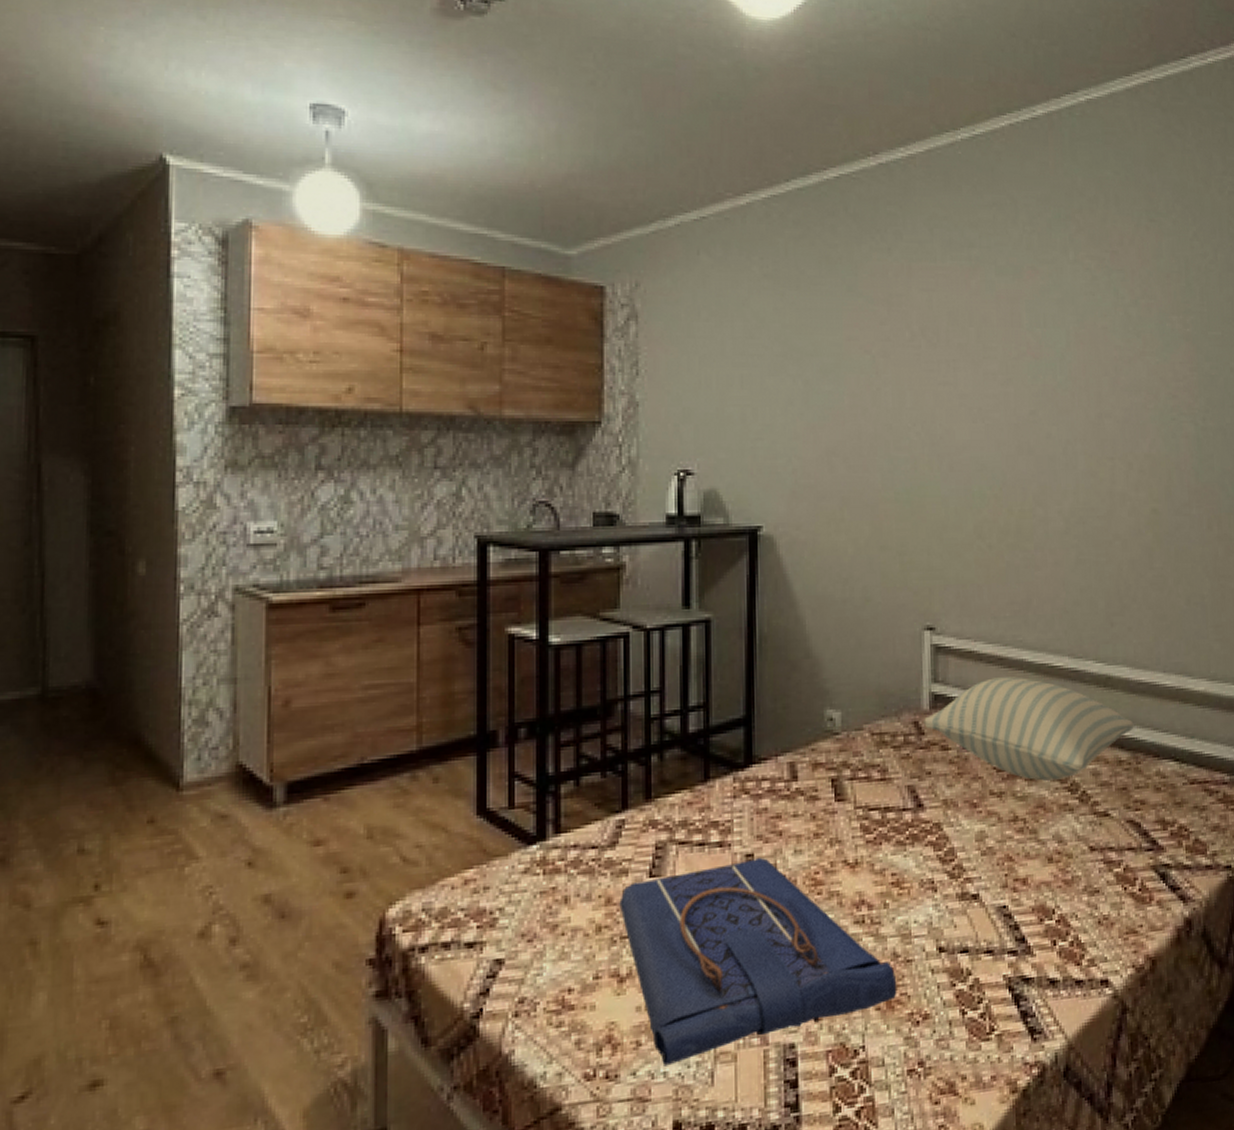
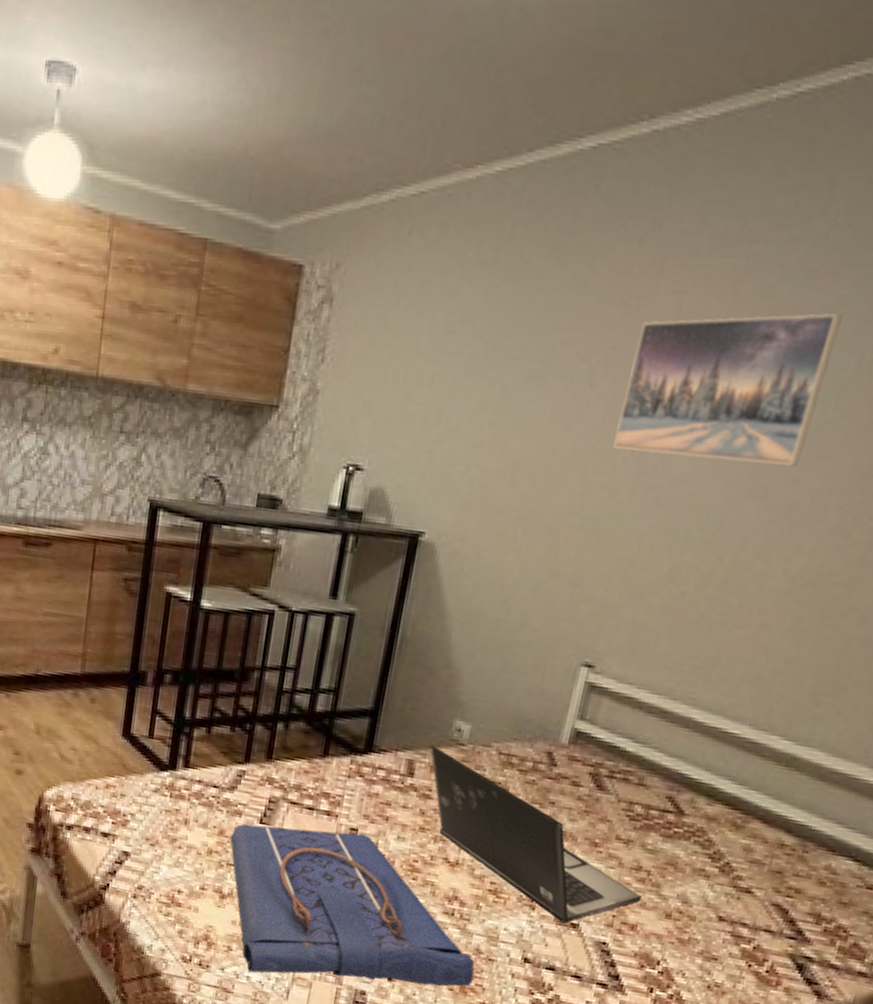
laptop: none [807,742,1024,898] -> present [429,746,642,924]
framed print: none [905,298,1048,427] -> present [613,313,842,466]
pillow: present [924,676,1134,781] -> none [558,729,813,846]

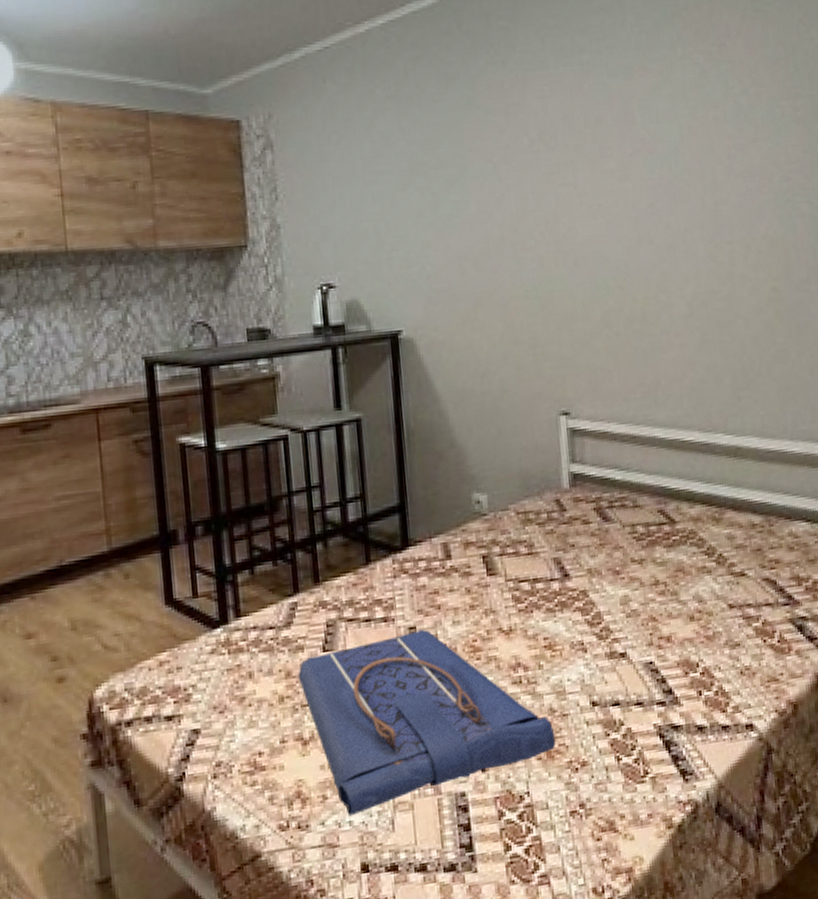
laptop: present [429,746,642,924] -> none [458,523,667,656]
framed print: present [613,313,842,466] -> none [524,95,665,228]

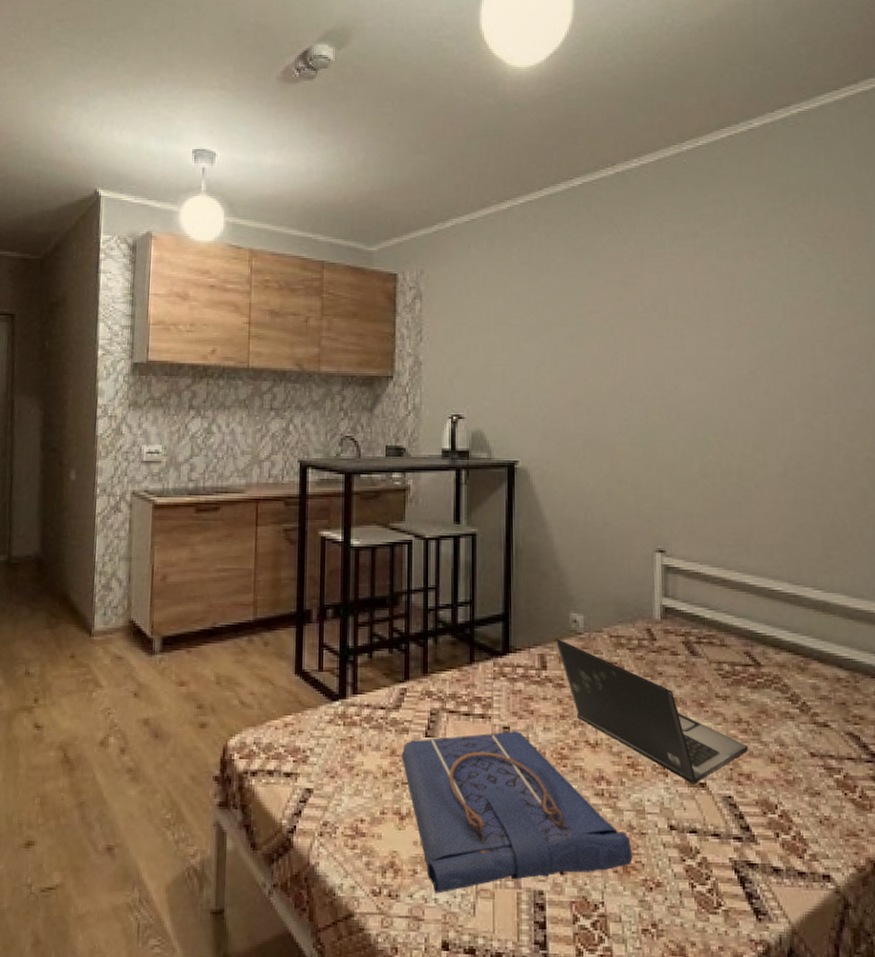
laptop: none [458,523,667,656] -> present [555,639,748,785]

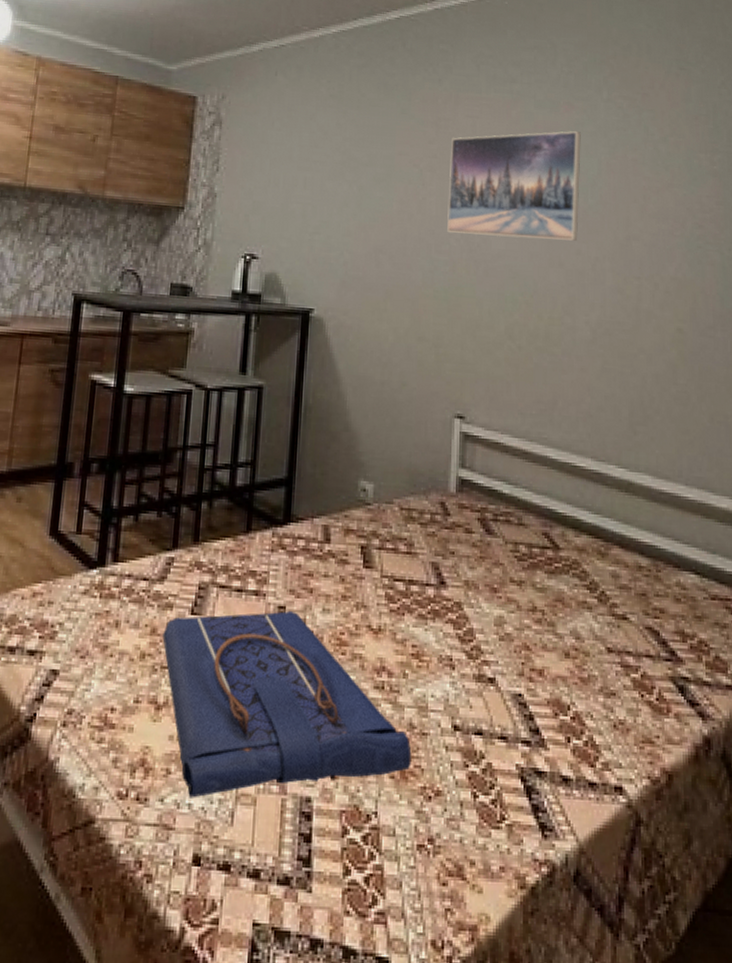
laptop: present [555,639,748,785] -> none [341,508,542,680]
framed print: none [638,277,766,383] -> present [447,130,581,241]

